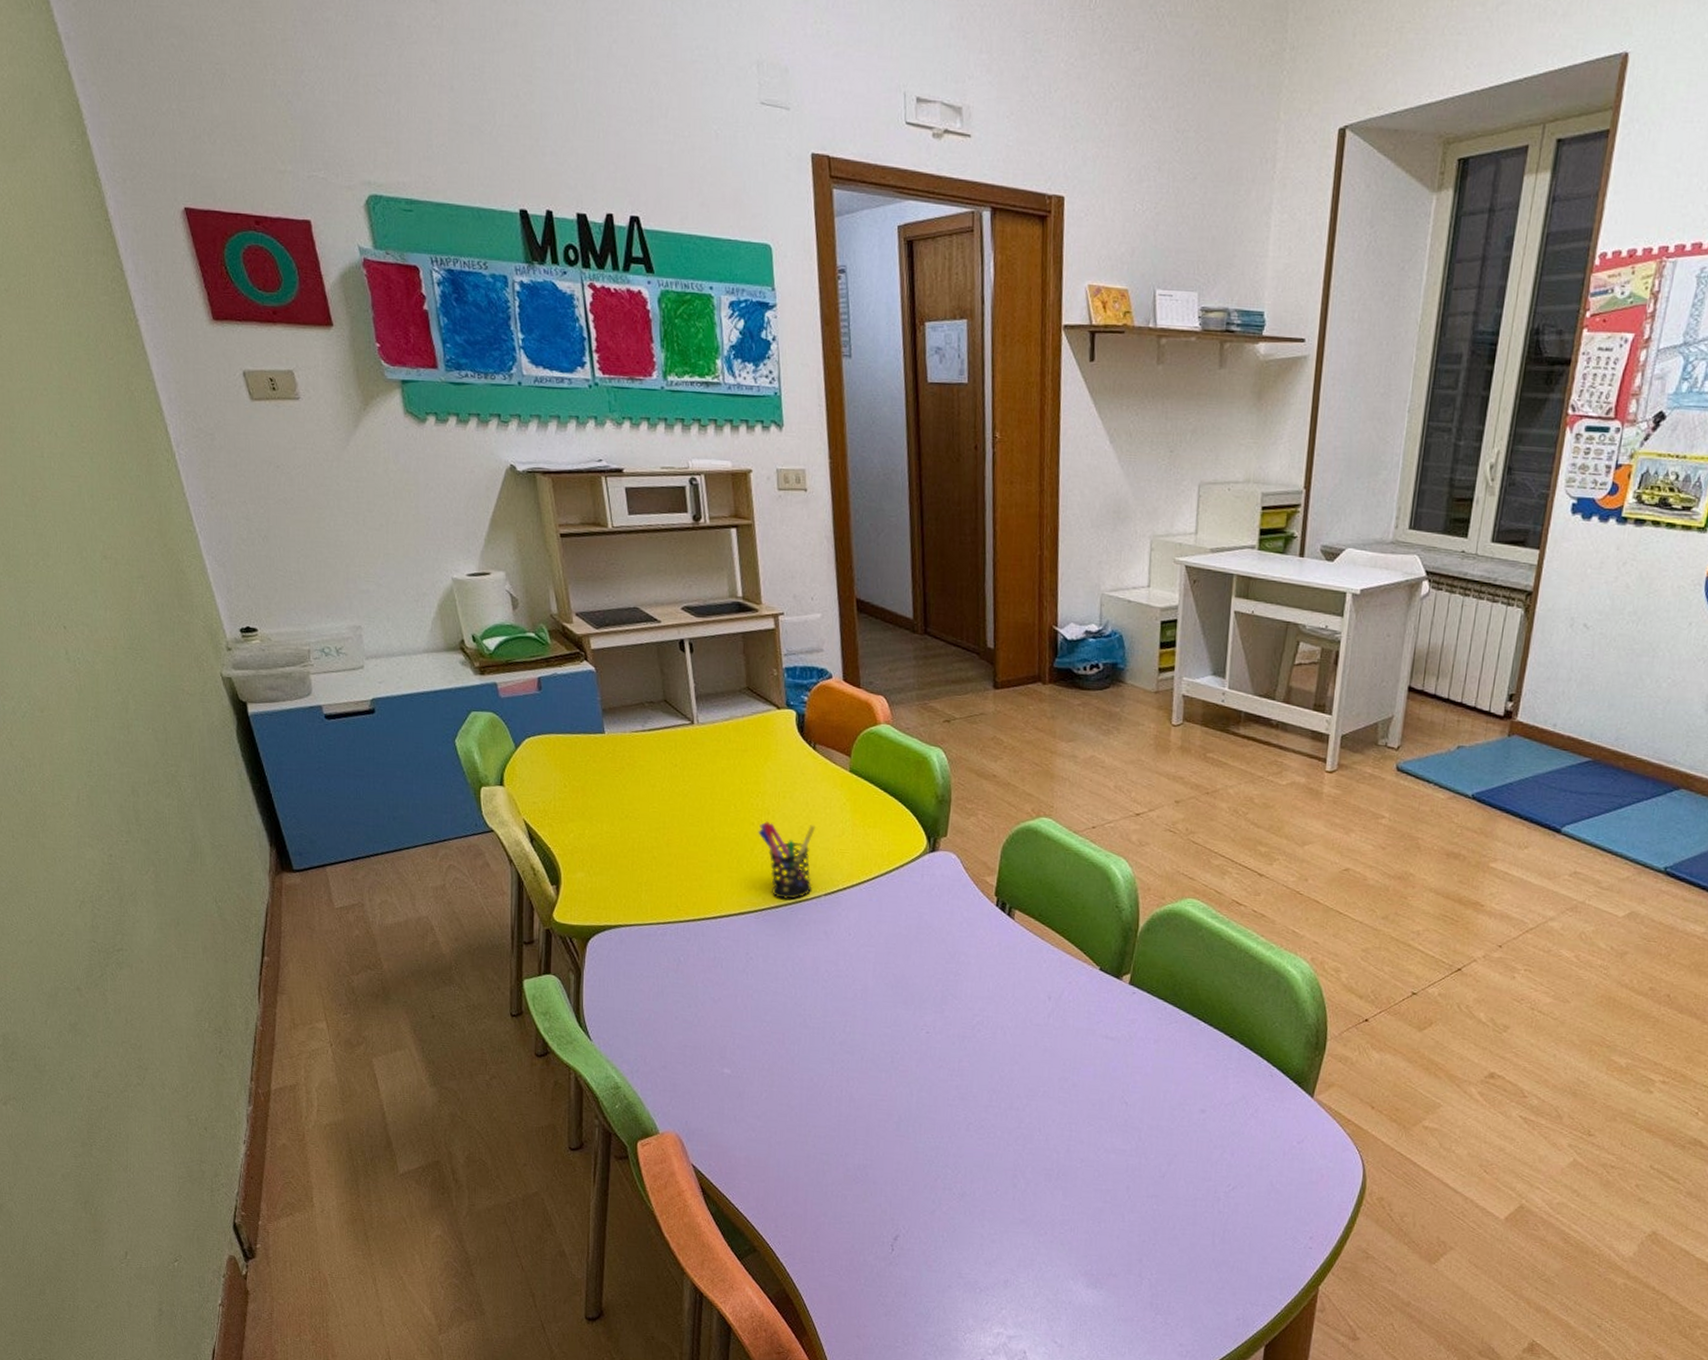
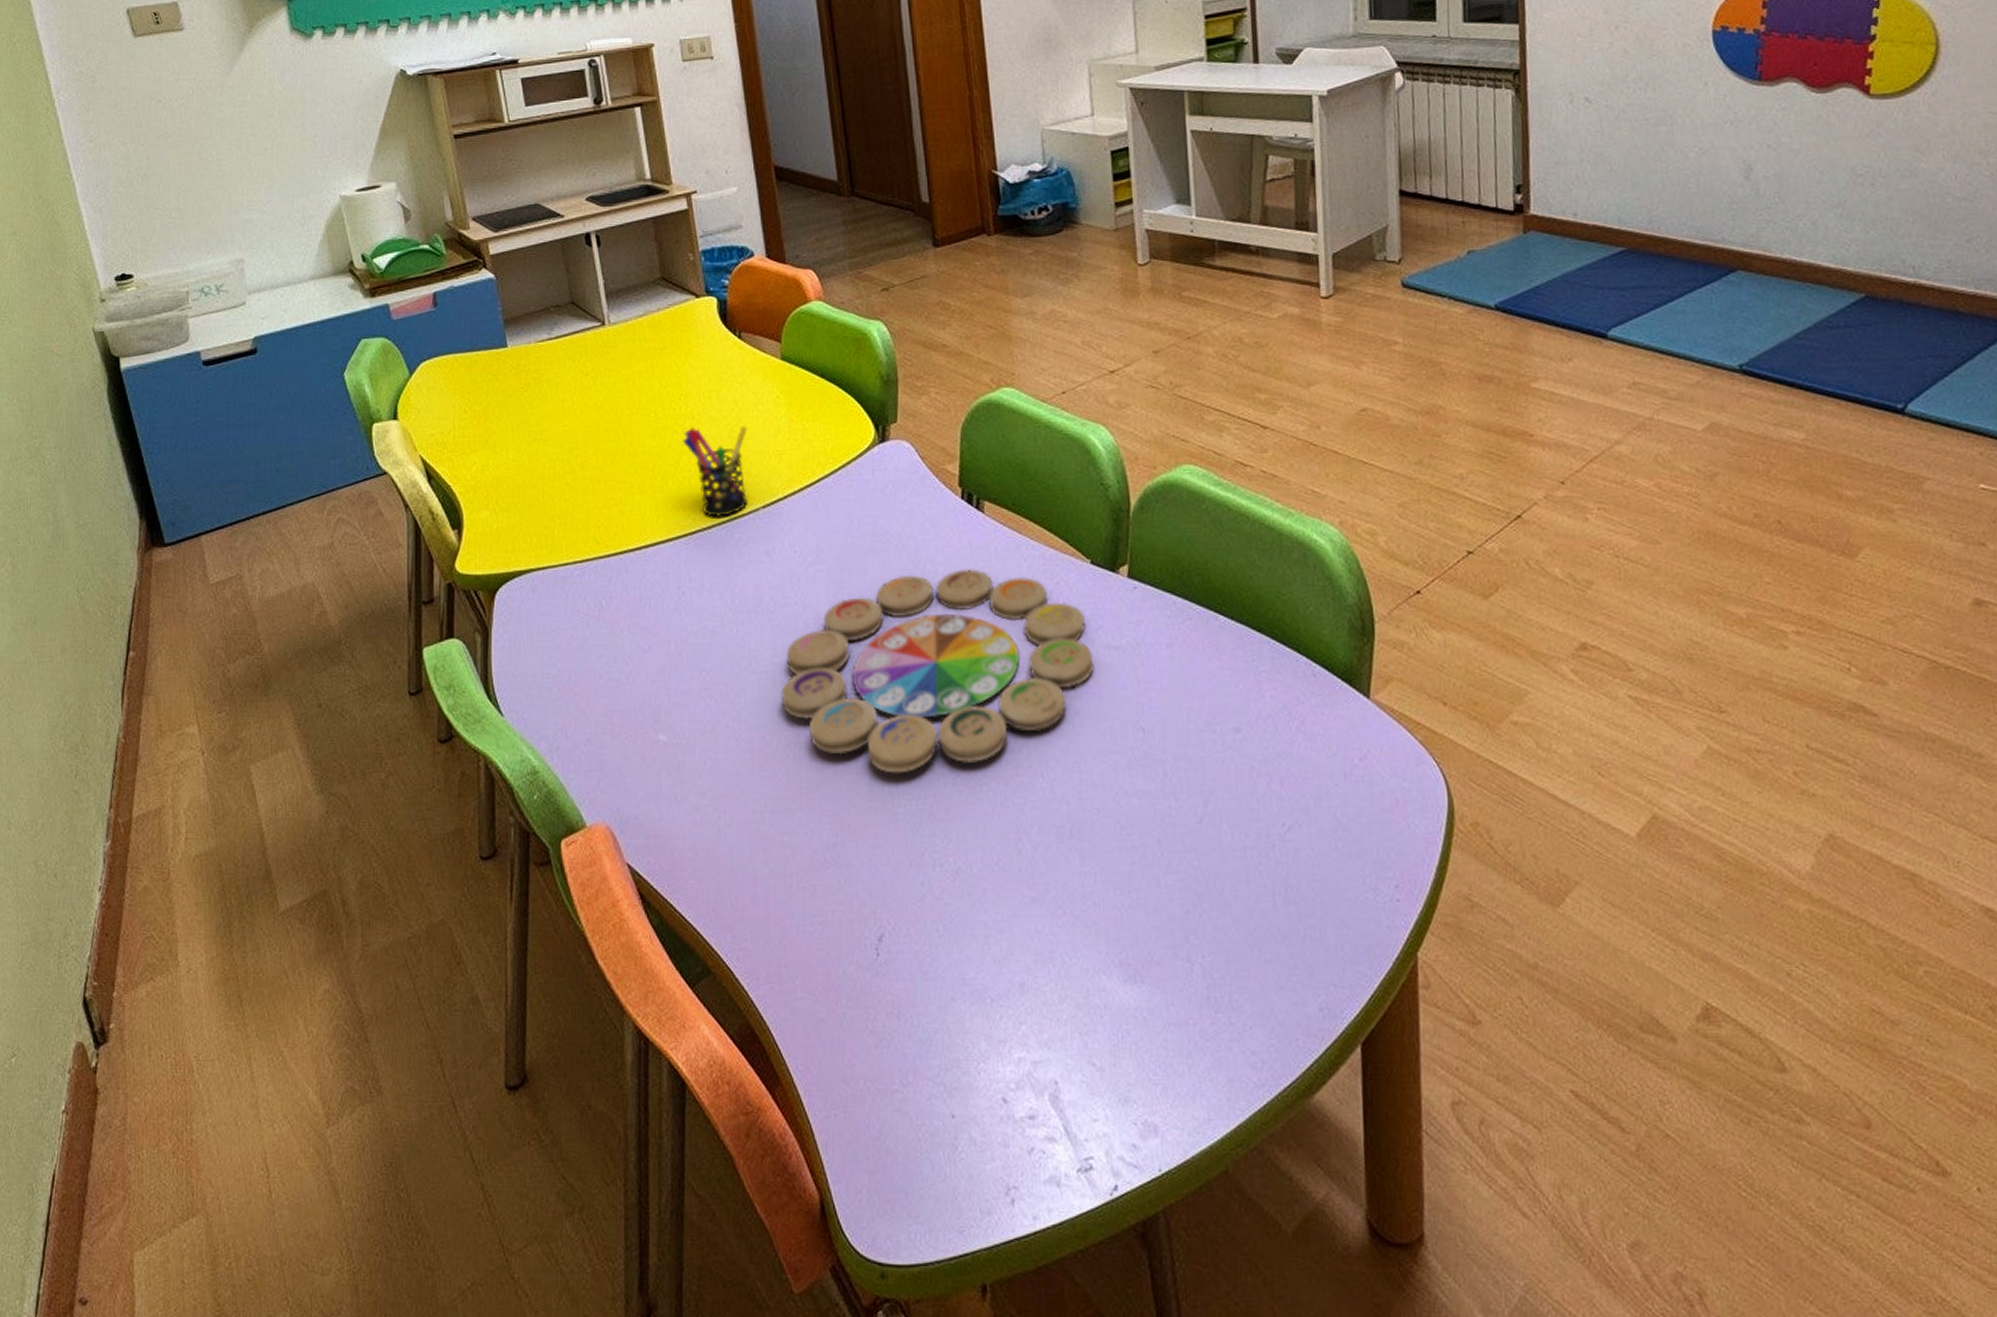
memory game: none [829,963,1093,1118] -> present [781,569,1095,774]

